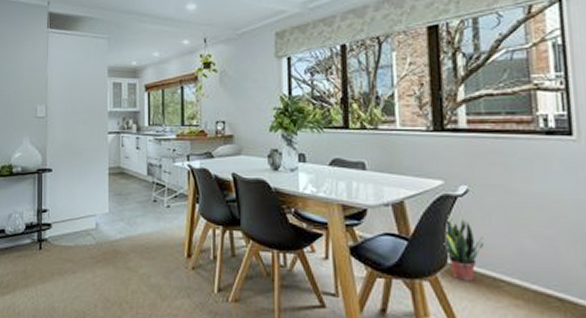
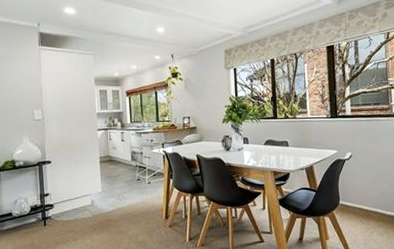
potted plant: present [443,215,488,281] -> none [337,173,363,214]

